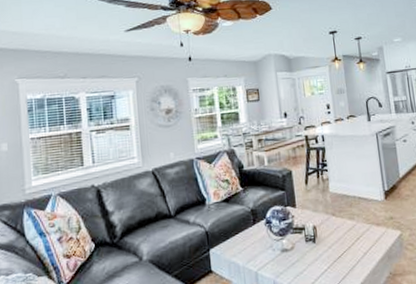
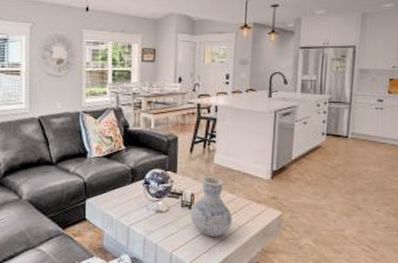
vase: none [315,205,357,269] -> present [190,176,233,237]

